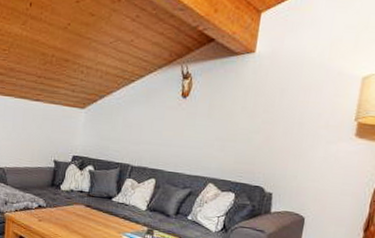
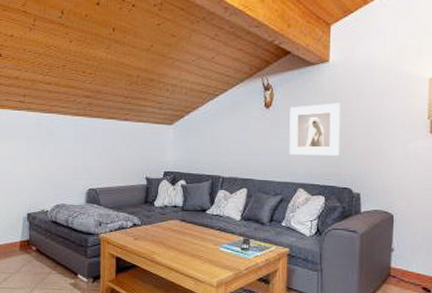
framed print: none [202,97,262,153] -> present [289,103,340,156]

